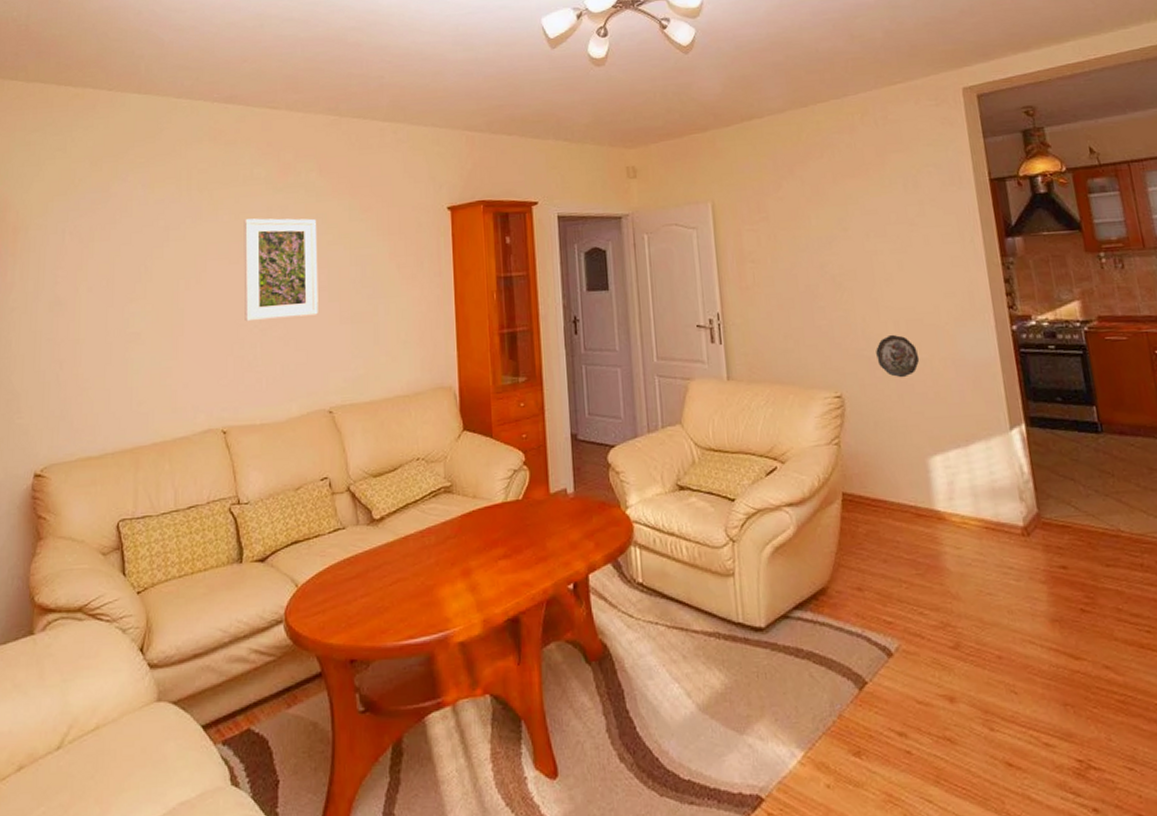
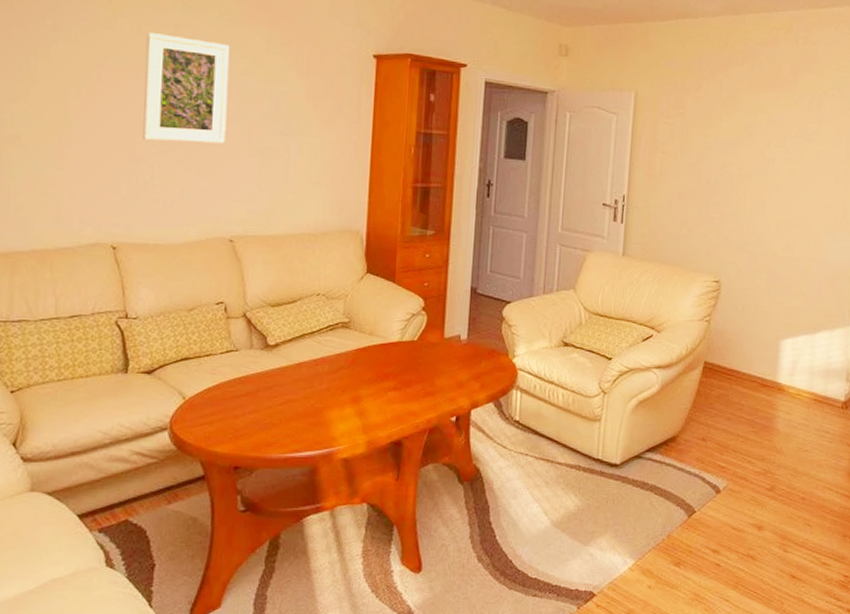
decorative plate: present [876,334,920,378] -> none [755,233,791,272]

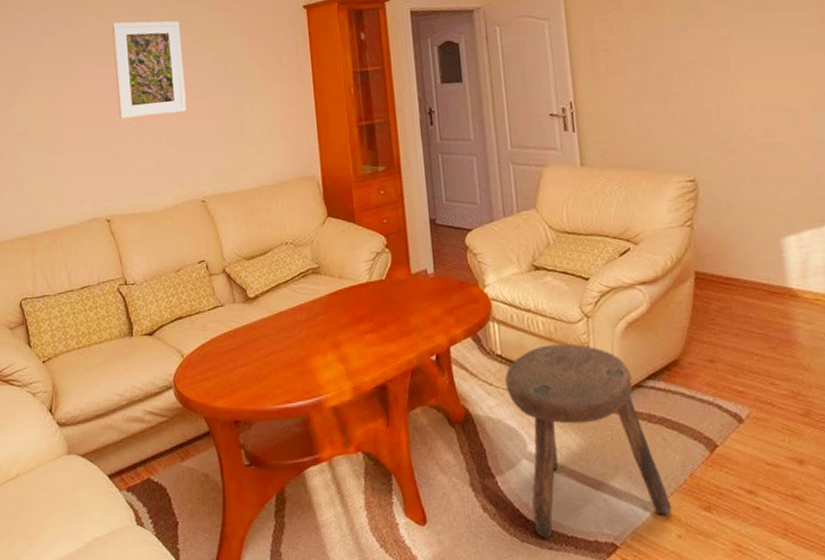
stool: none [518,415,648,587] -> present [505,343,672,539]

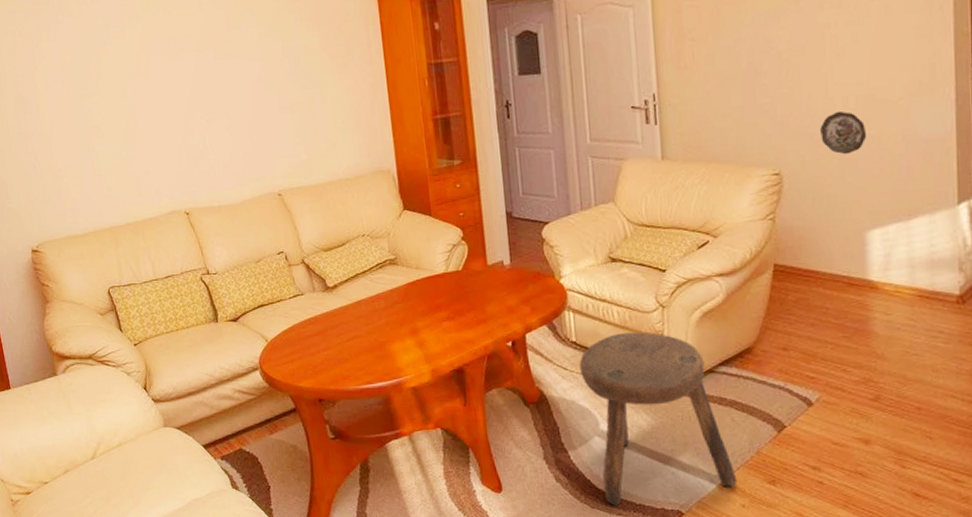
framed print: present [112,21,187,119] -> none [177,11,258,114]
decorative plate: none [730,119,775,162] -> present [820,110,867,155]

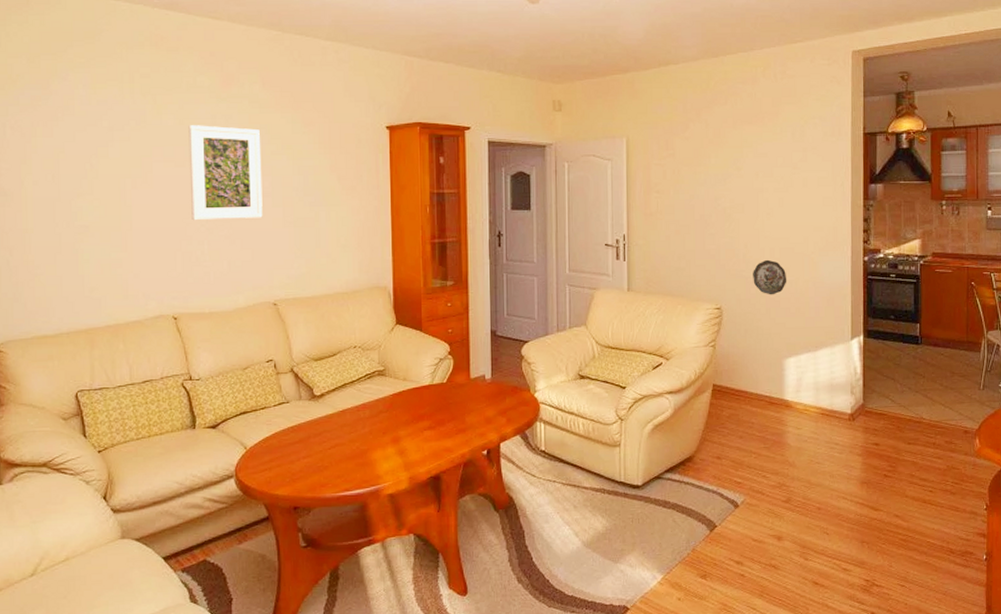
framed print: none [177,11,258,114] -> present [188,125,263,221]
stool: present [579,332,738,506] -> none [546,442,675,604]

